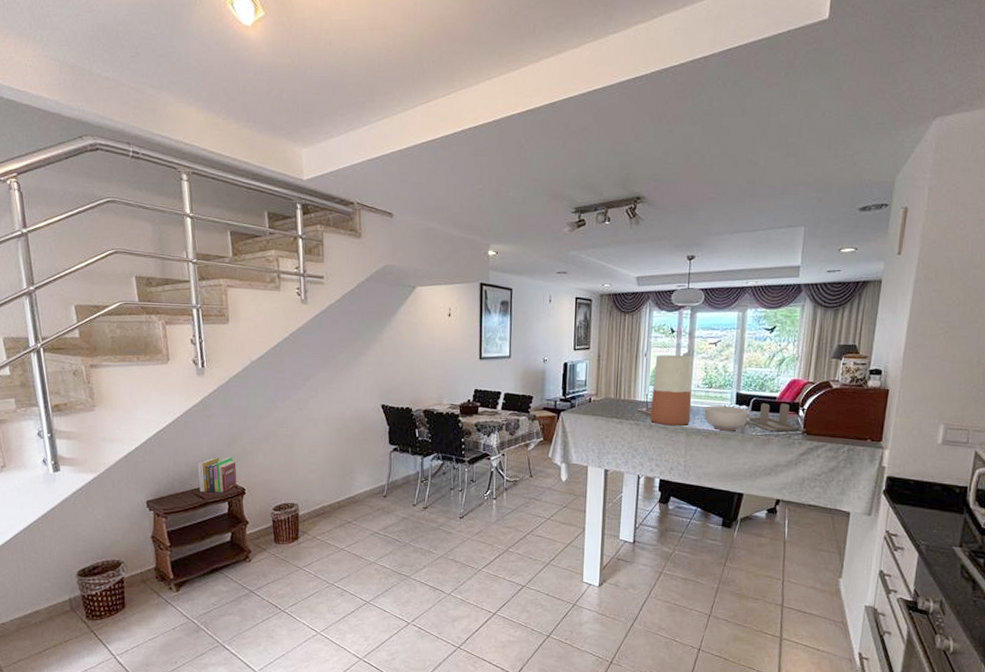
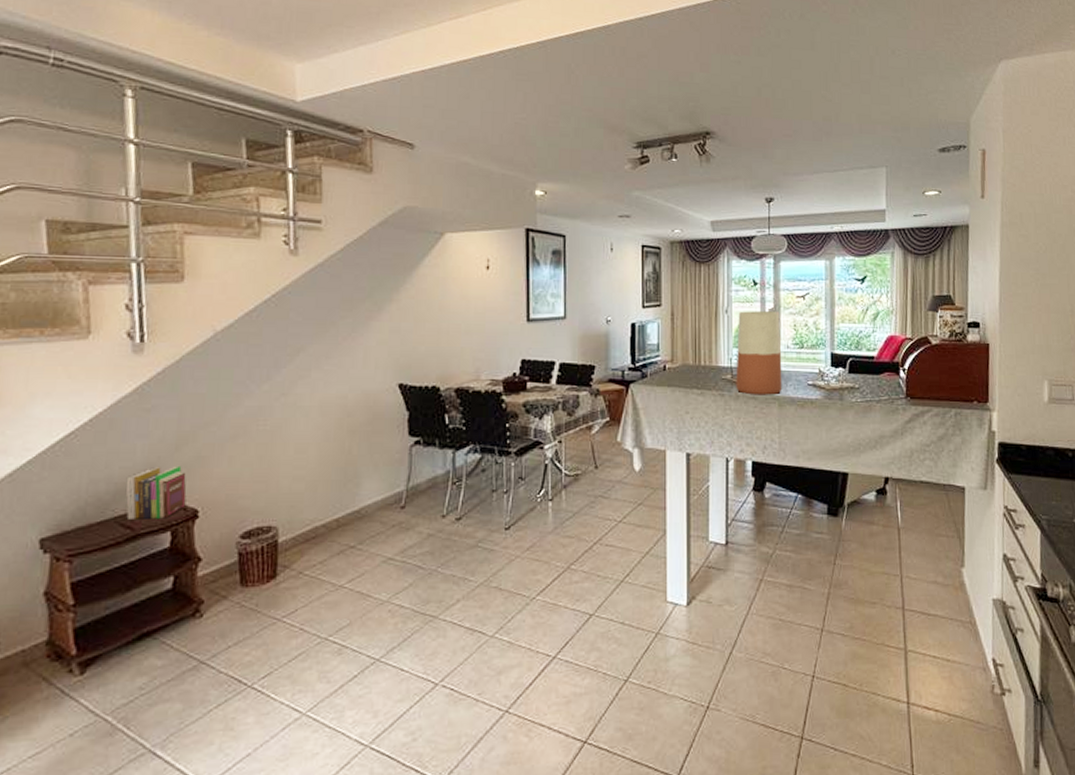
bowl: present [704,406,750,432] -> none [797,369,847,400]
napkin holder: present [746,403,806,432] -> none [844,363,909,397]

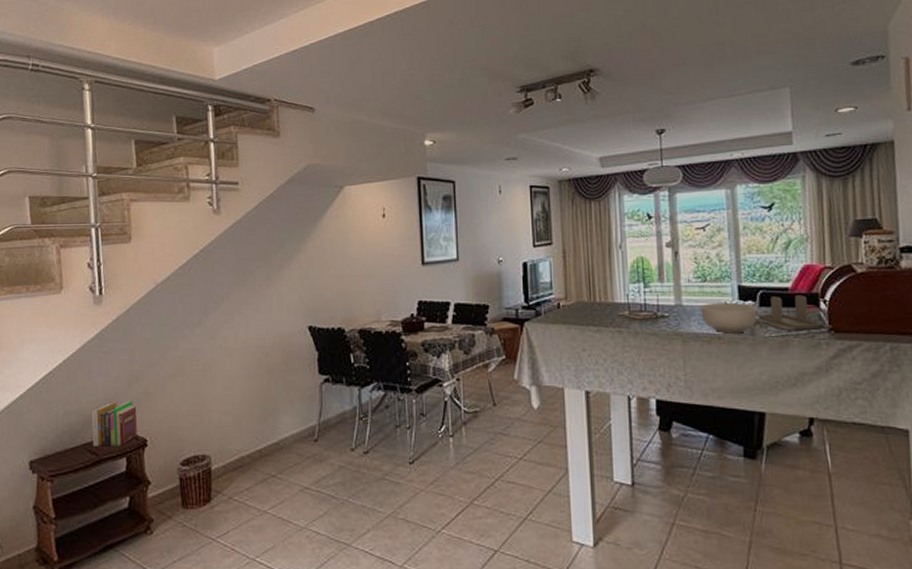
vase: present [736,311,782,395] -> none [633,245,685,331]
bowl: none [797,369,847,400] -> present [700,303,758,335]
napkin holder: none [844,363,909,397] -> present [754,295,832,331]

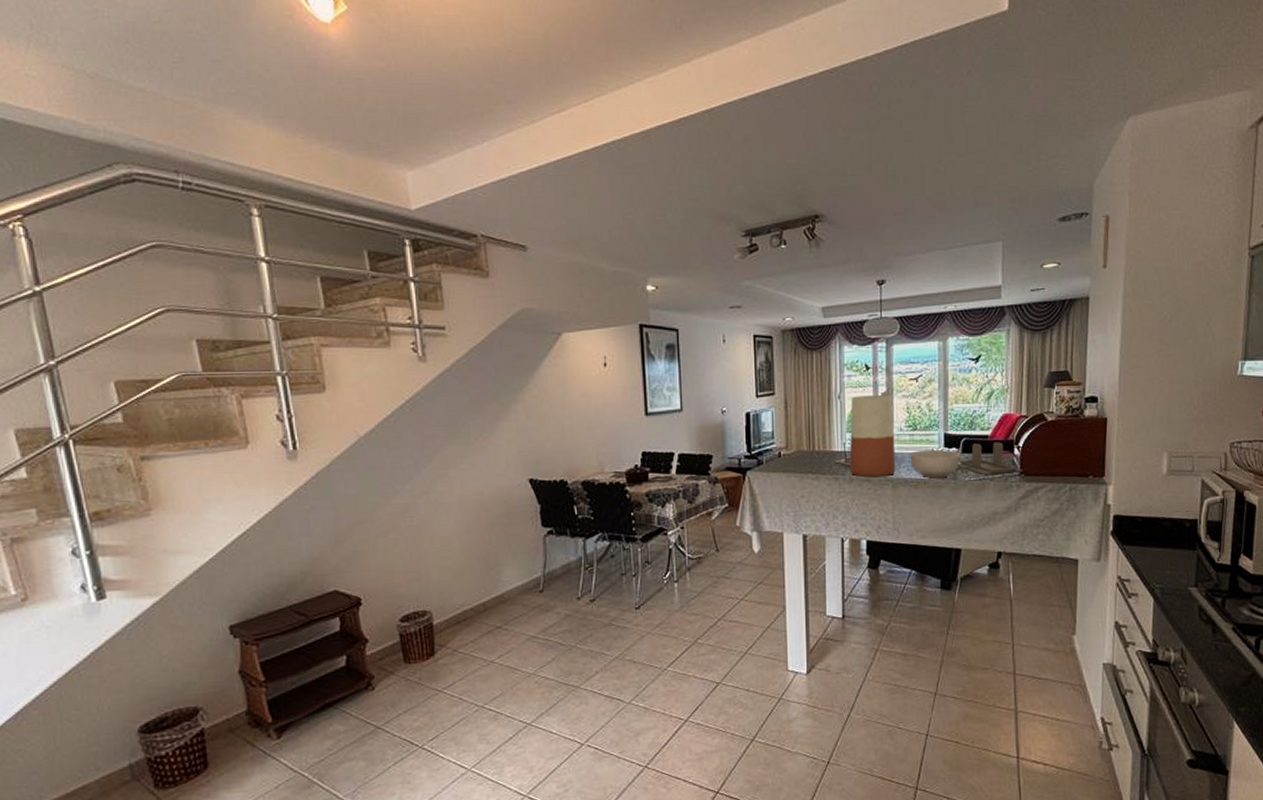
books: present [91,400,138,446] -> none [296,559,350,608]
vase: none [633,245,685,331] -> present [849,395,896,478]

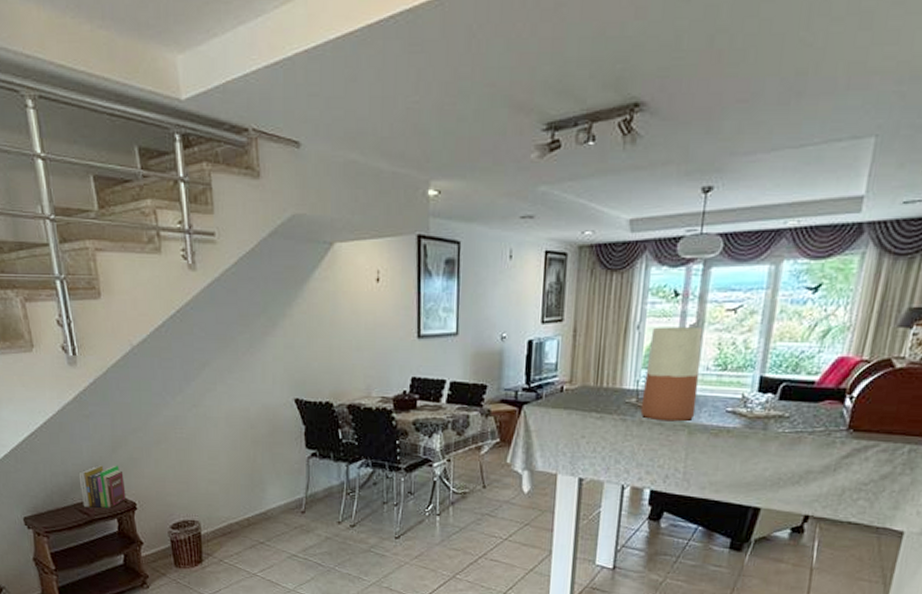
books: none [296,559,350,608] -> present [78,465,126,508]
bowl: present [910,450,961,480] -> none [714,394,777,429]
napkin holder: present [957,442,1023,475] -> none [770,389,852,428]

